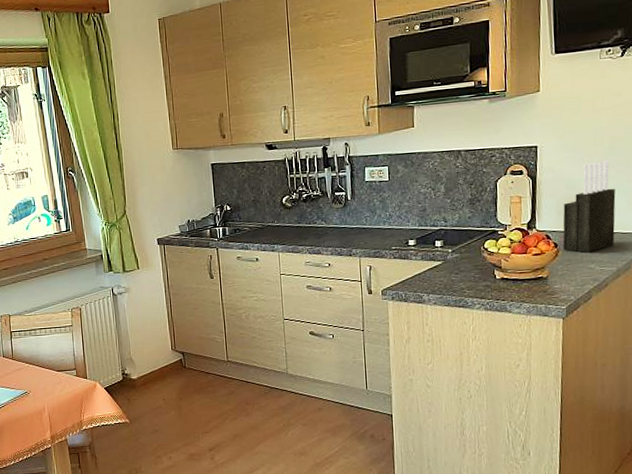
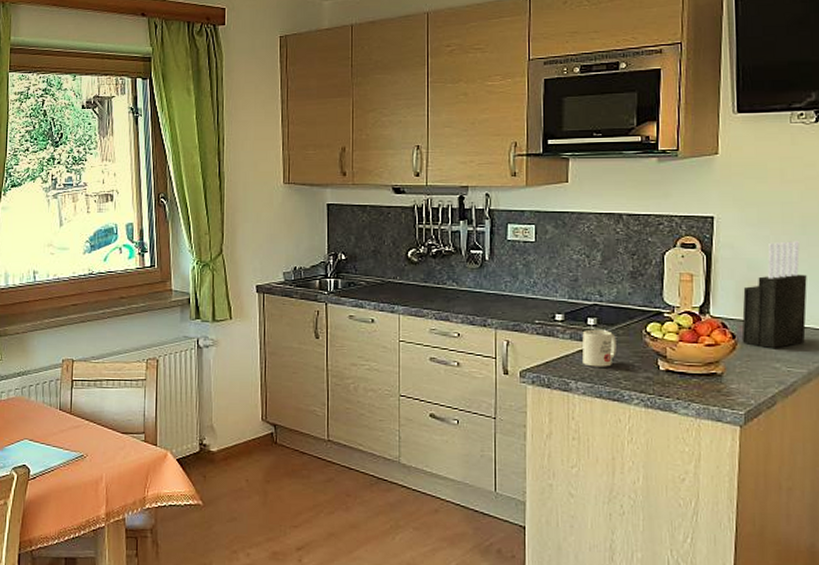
mug: none [431,250,460,281] -> present [582,330,616,367]

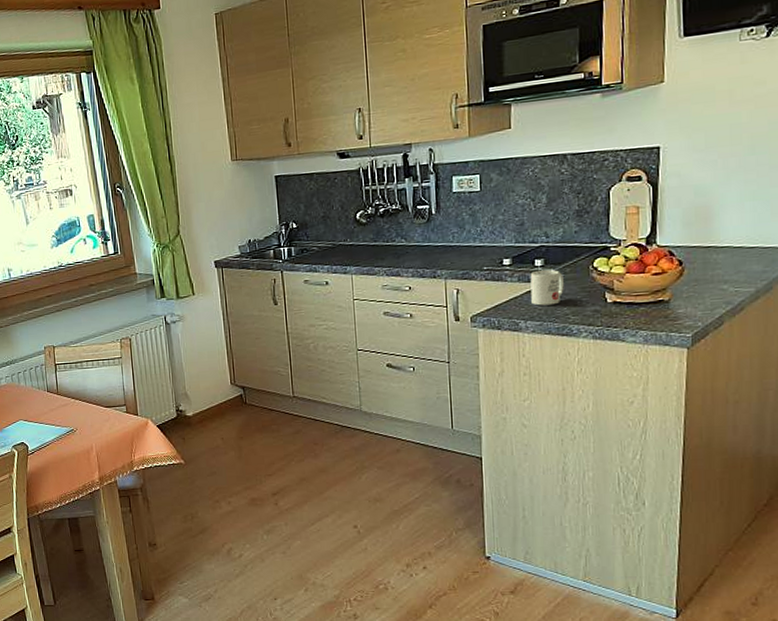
knife block: present [741,241,807,348] -> none [689,162,756,271]

